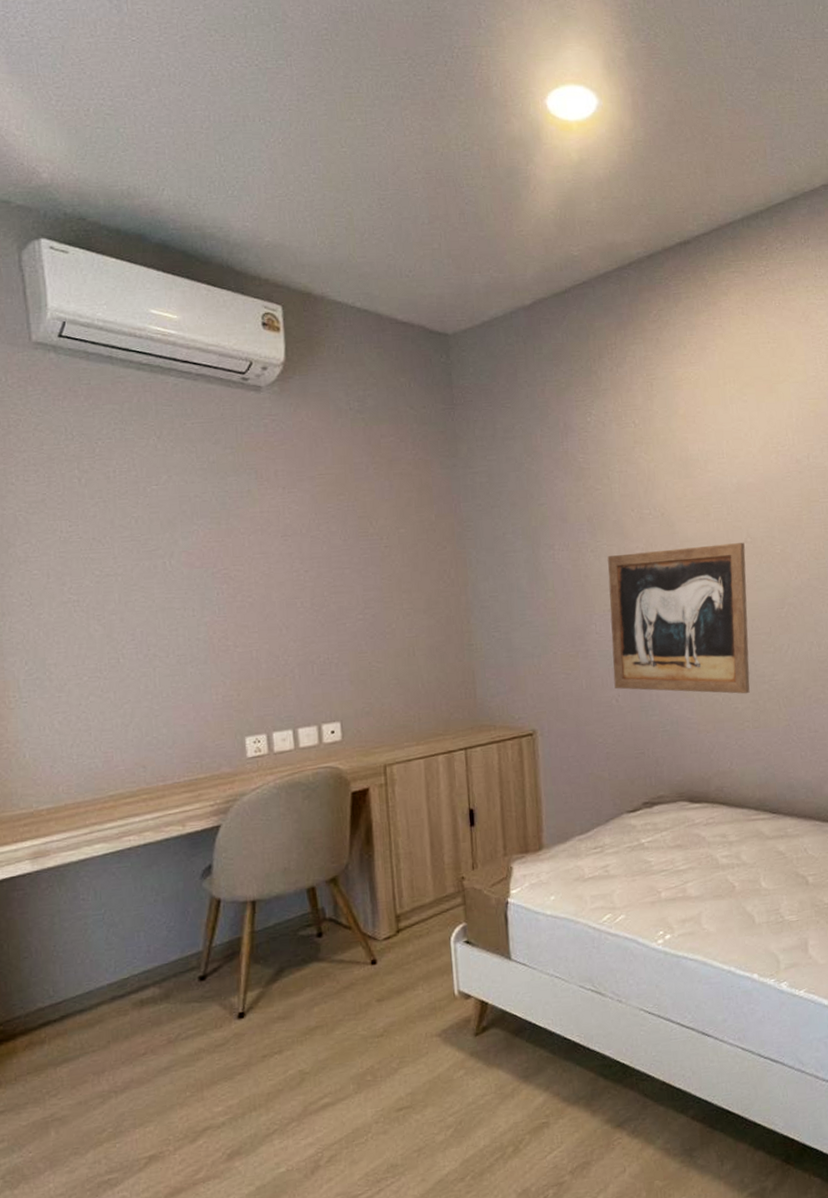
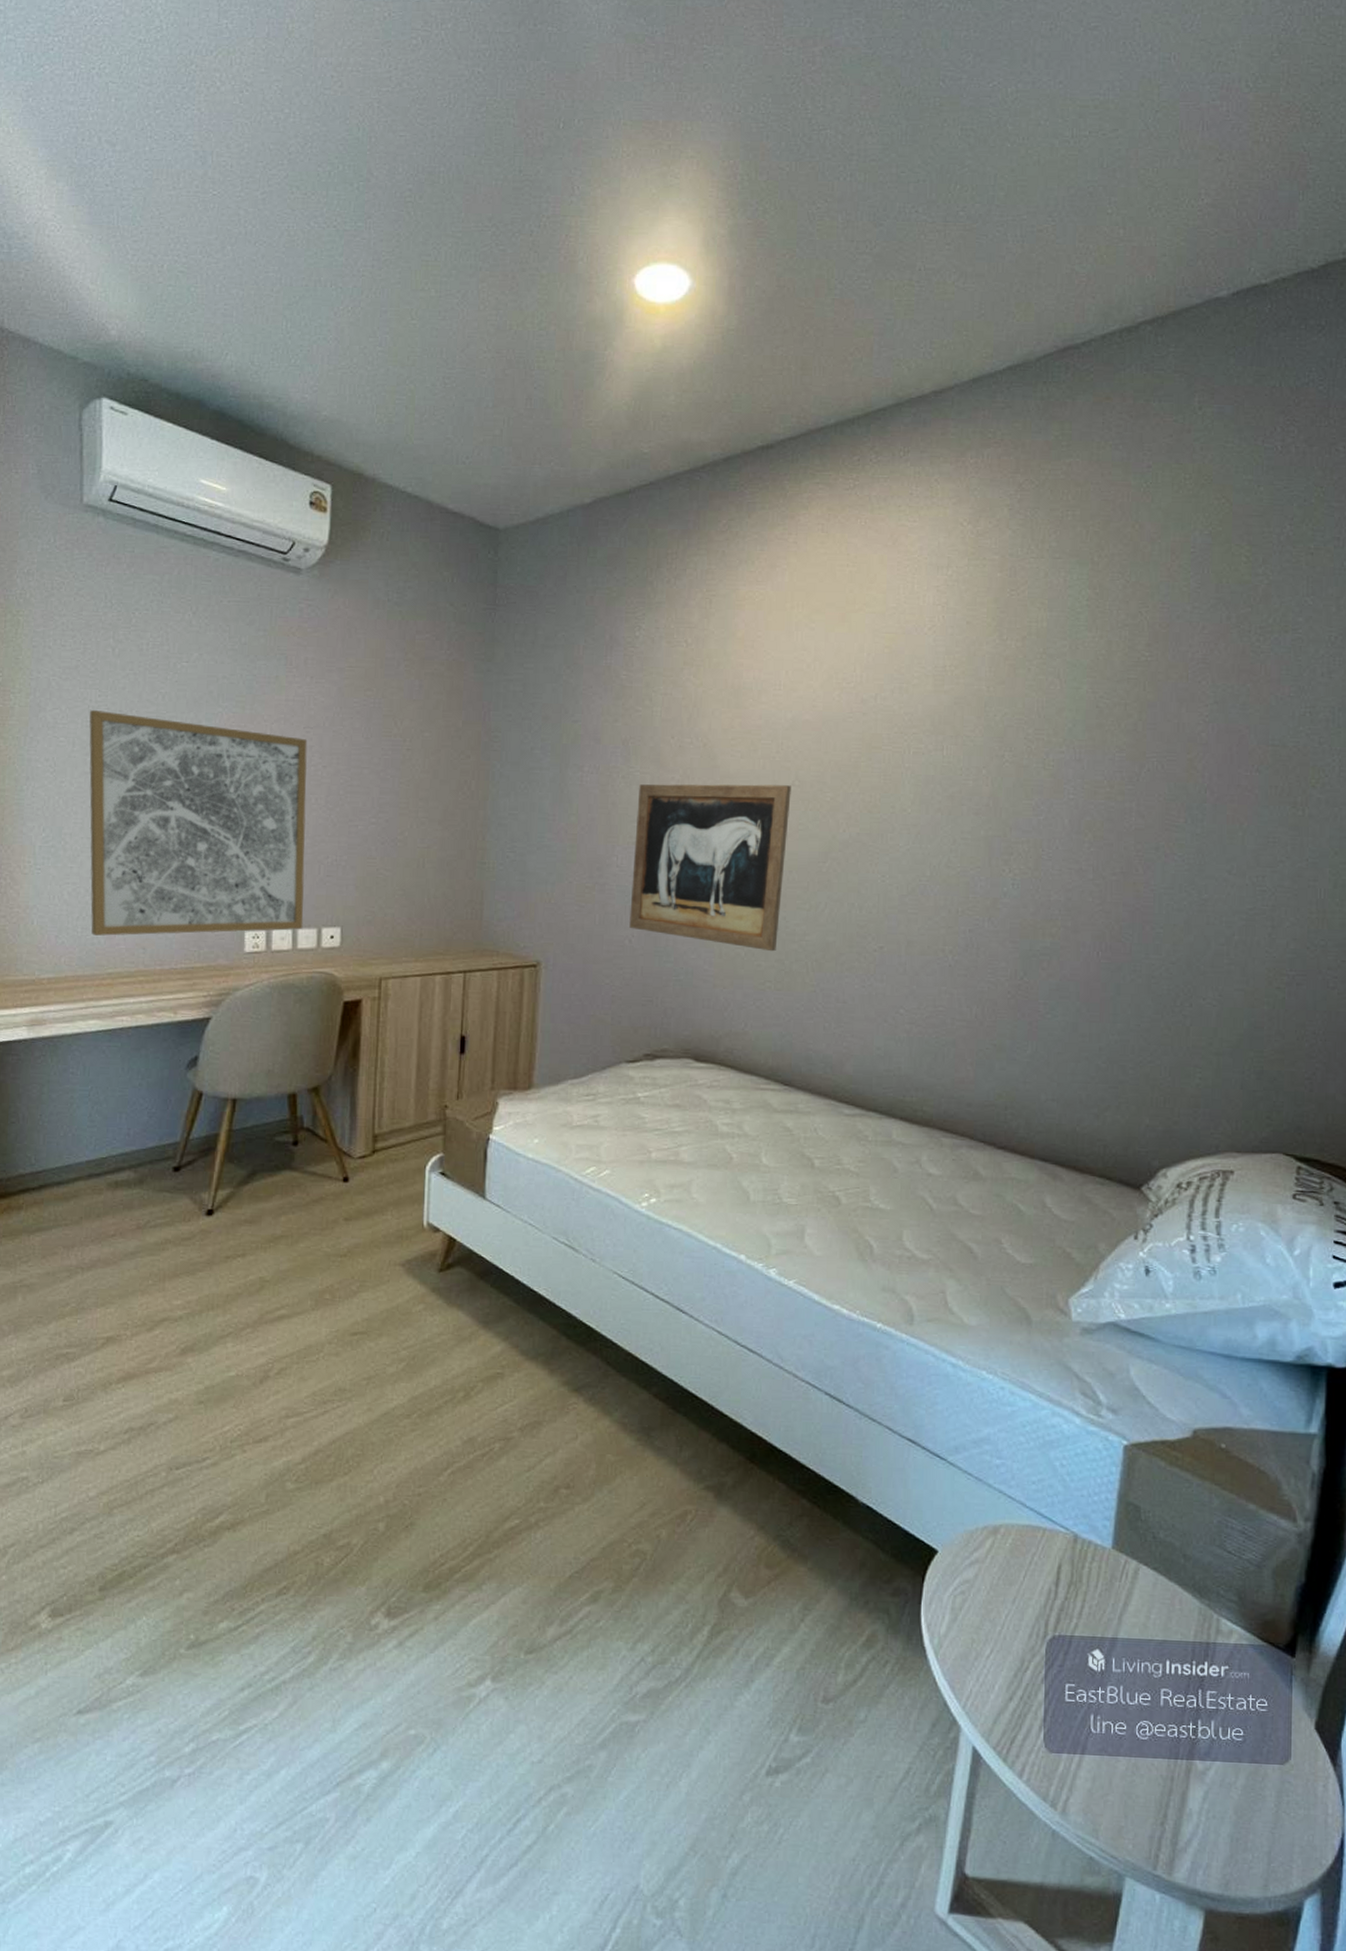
wall art: none [61,540,303,761] -> present [89,709,308,936]

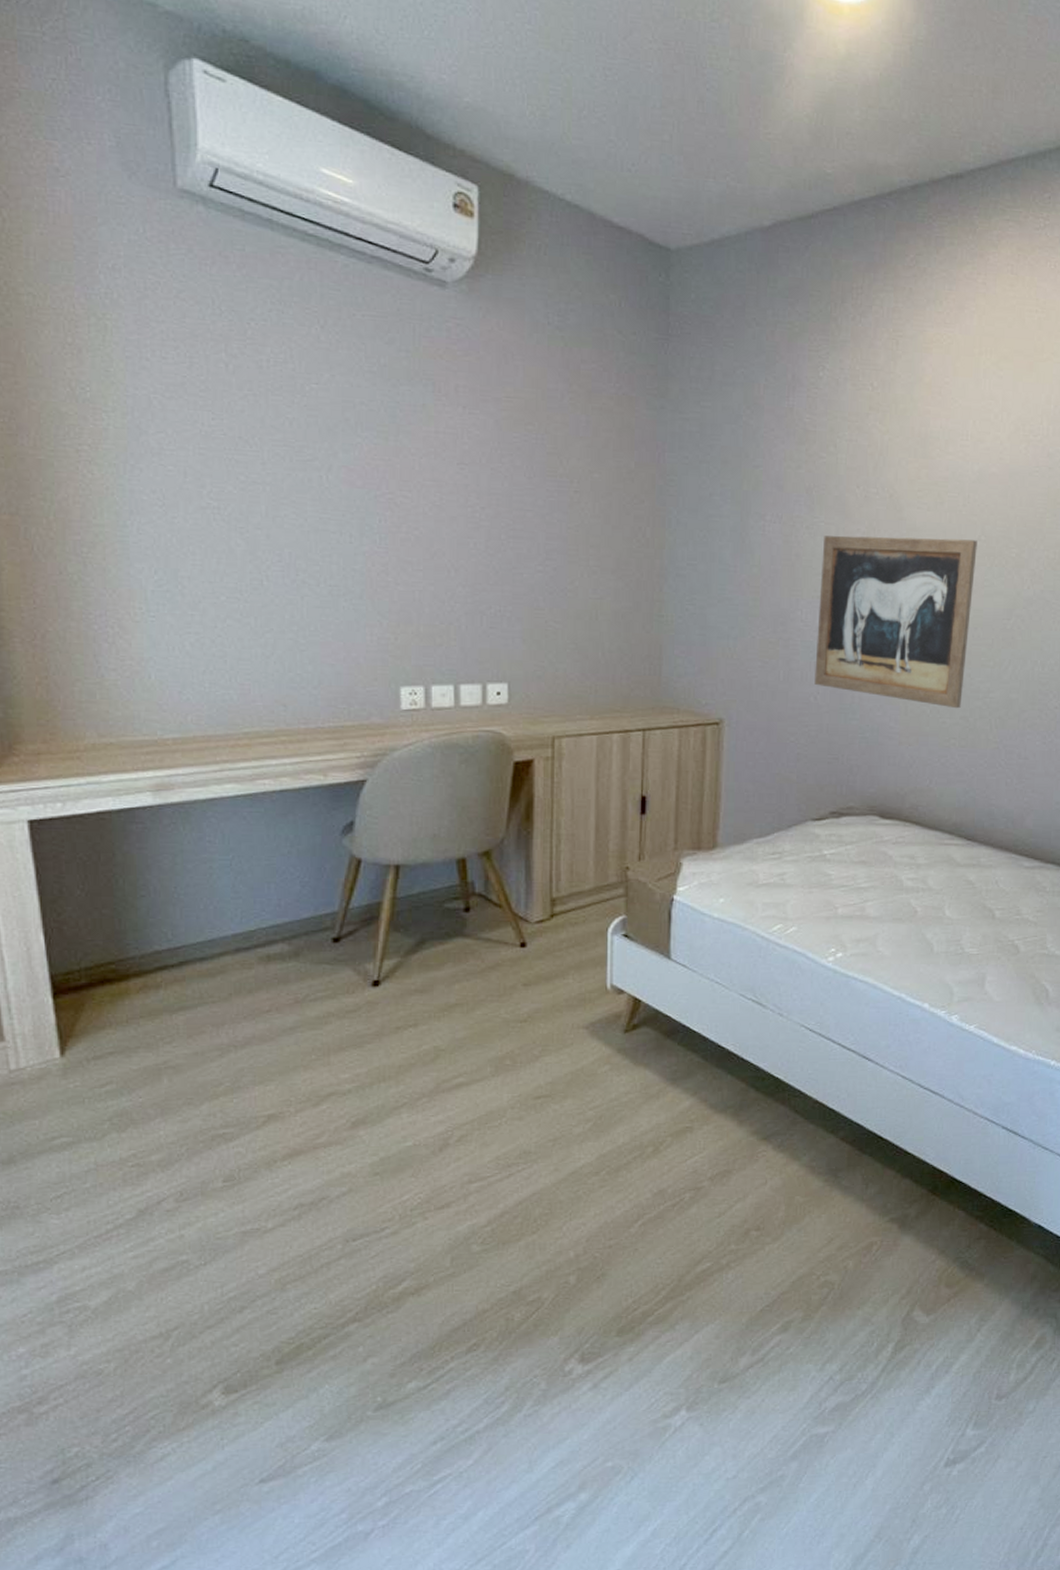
wall art: present [89,709,308,936] -> none [201,434,466,692]

